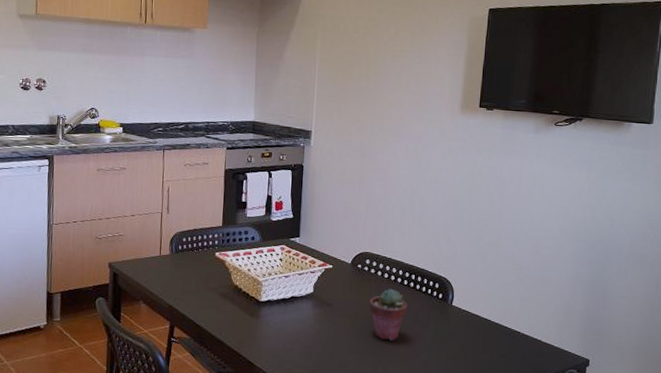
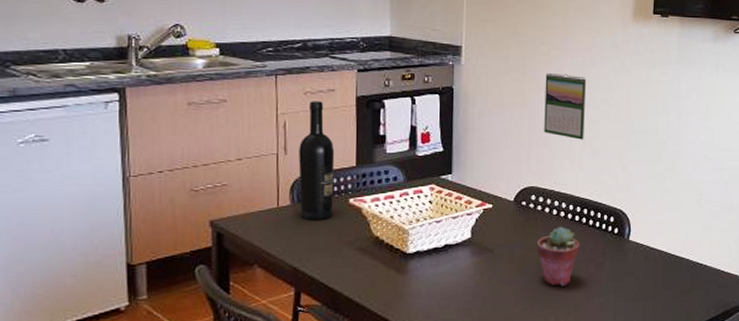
wine bottle: none [177,172,206,268] -> present [298,101,335,220]
calendar: none [379,155,418,215] -> present [544,72,587,140]

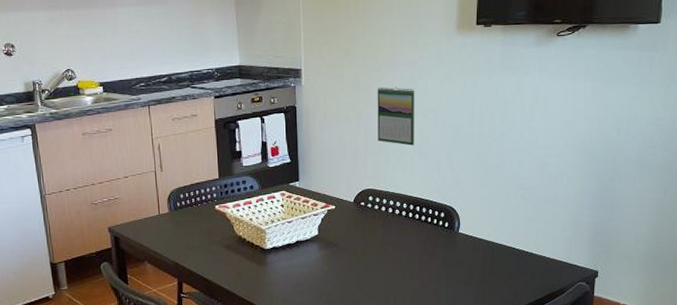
wine bottle: present [298,101,335,220] -> none [172,125,203,224]
potted succulent: present [537,226,580,286] -> none [376,222,414,274]

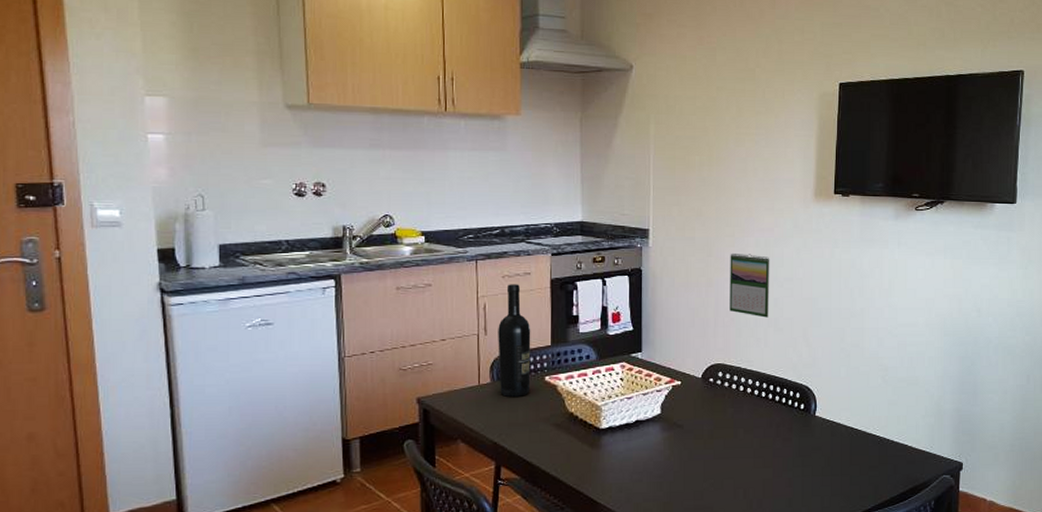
wine bottle: none [172,125,203,224] -> present [498,284,531,397]

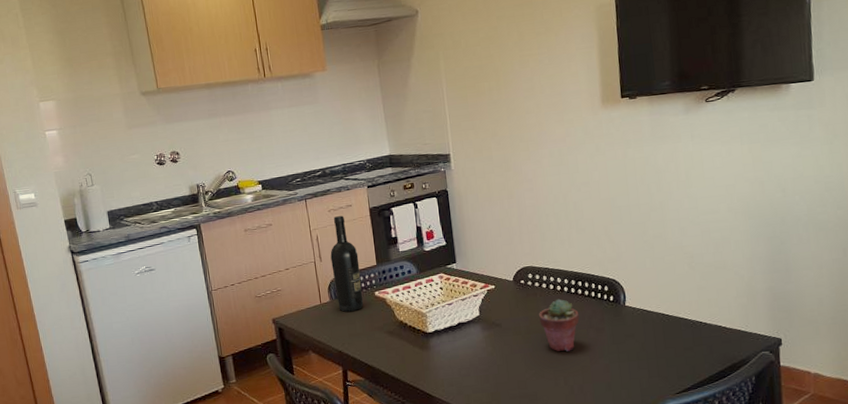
potted succulent: none [725,402,767,461] -> present [539,298,580,352]
calendar: present [729,252,770,318] -> none [526,164,570,221]

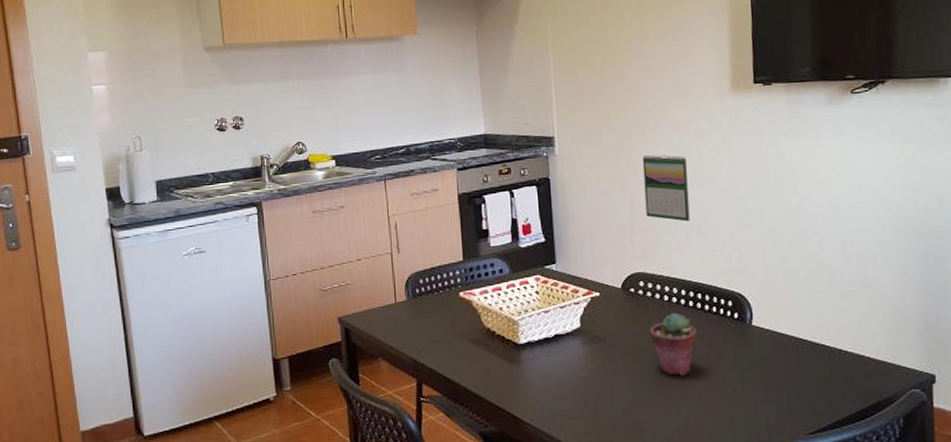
wine bottle: present [330,216,364,312] -> none [410,201,446,314]
calendar: none [526,164,570,221] -> present [642,154,690,222]

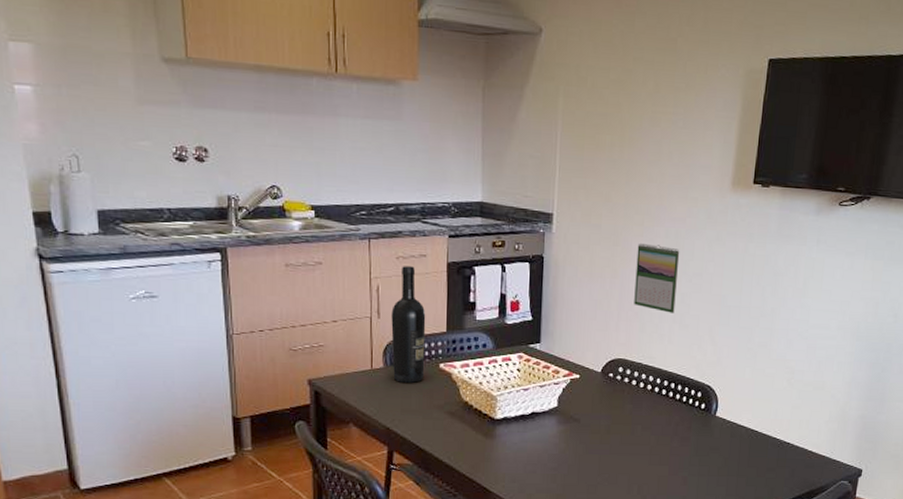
wine bottle: none [410,201,446,314] -> present [391,266,426,383]
potted succulent: present [650,312,698,376] -> none [622,399,666,458]

